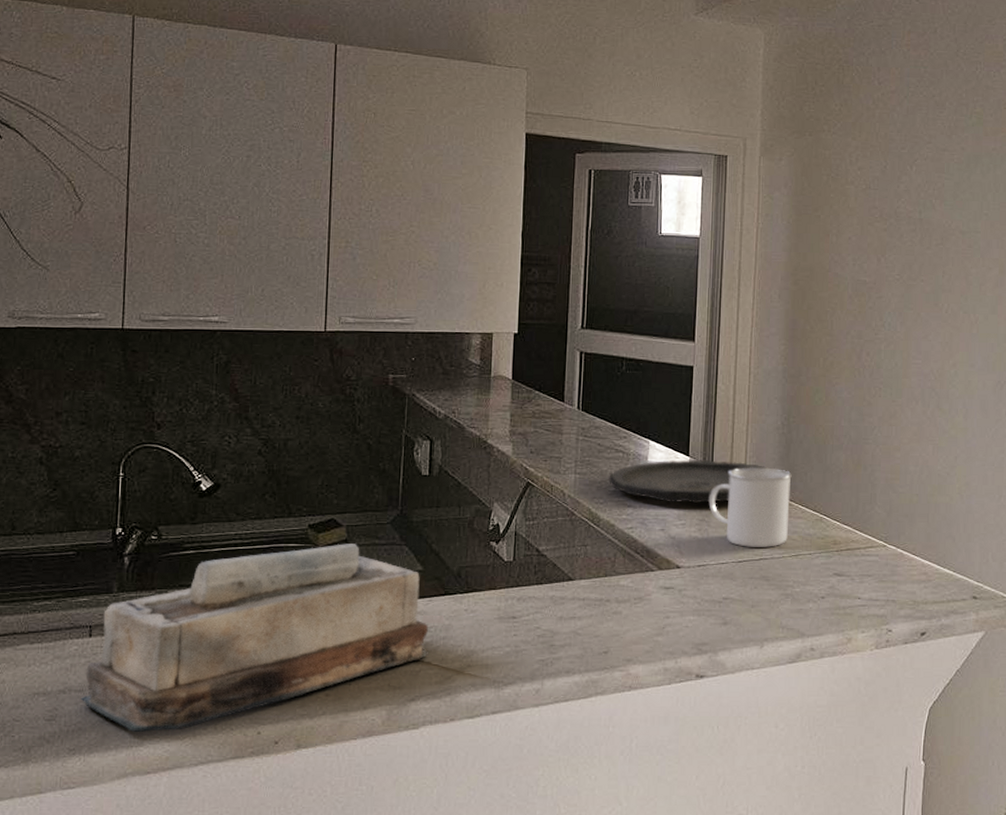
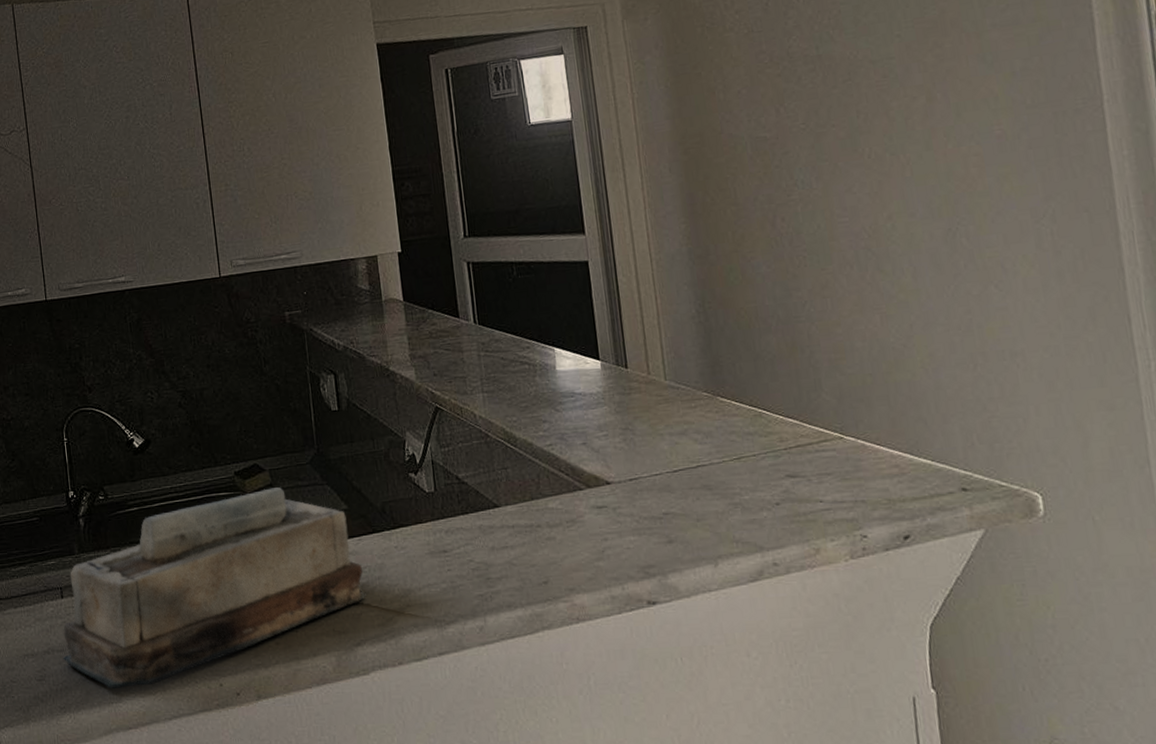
plate: present [608,460,767,504] -> none [517,360,688,413]
cup: present [708,467,792,547] -> none [629,362,725,454]

